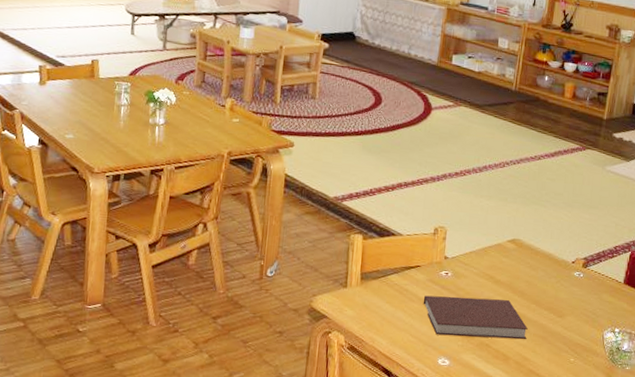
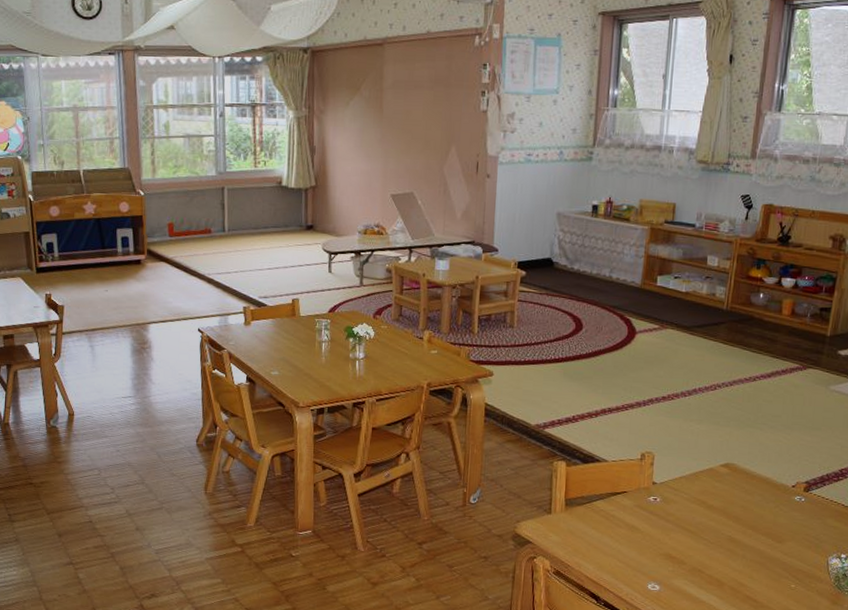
notebook: present [423,295,528,340] -> none [630,521,744,566]

